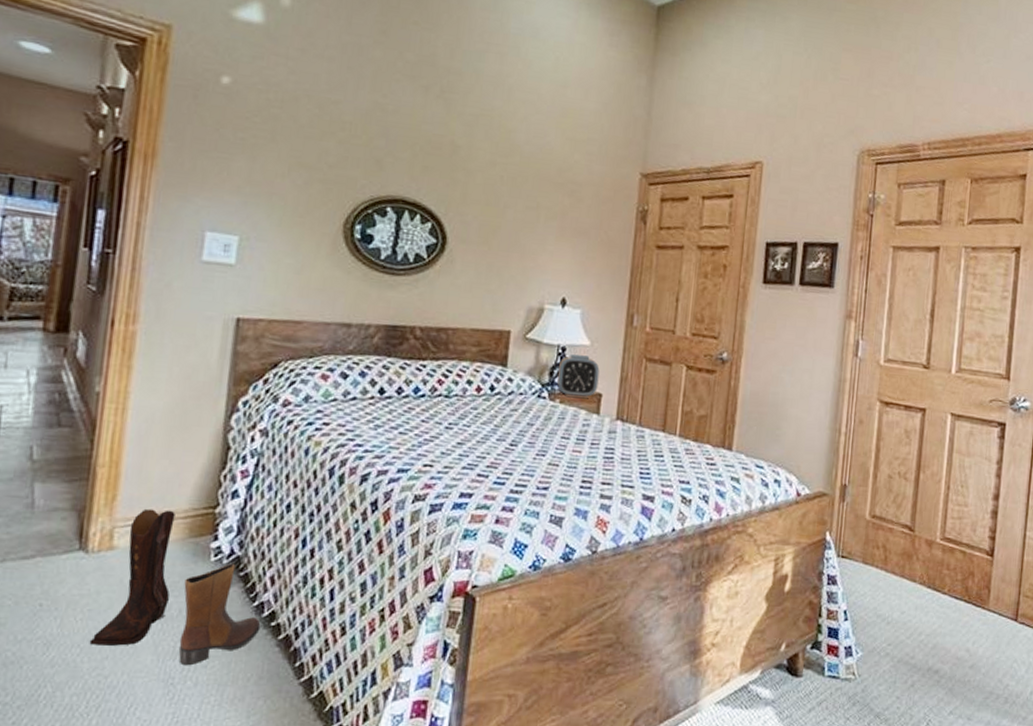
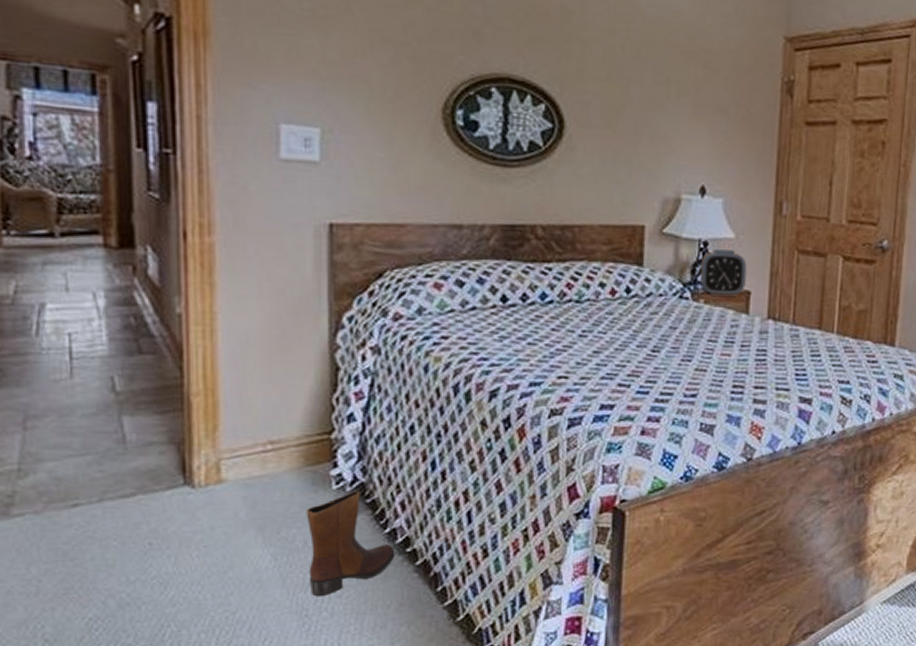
boot: present [89,508,175,646] -> none [210,438,291,581]

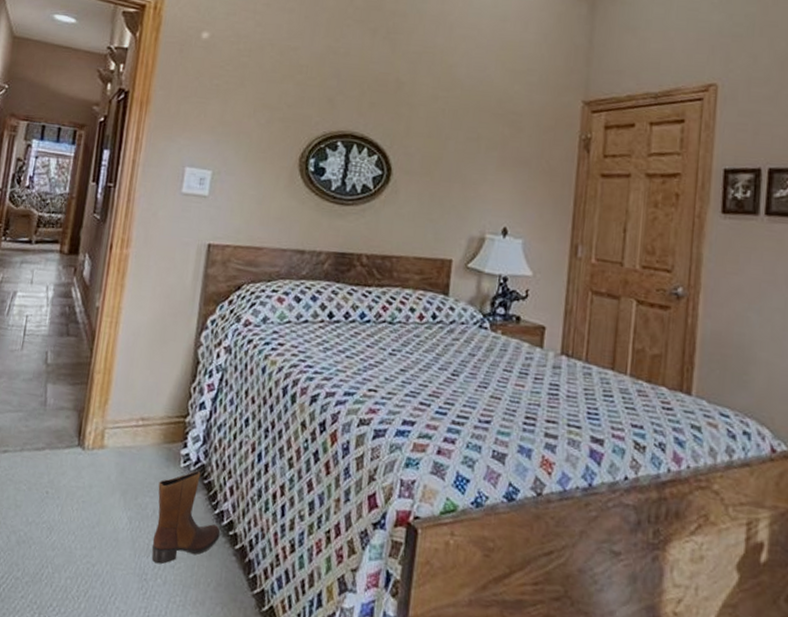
alarm clock: present [700,249,747,298] -> none [498,285,543,332]

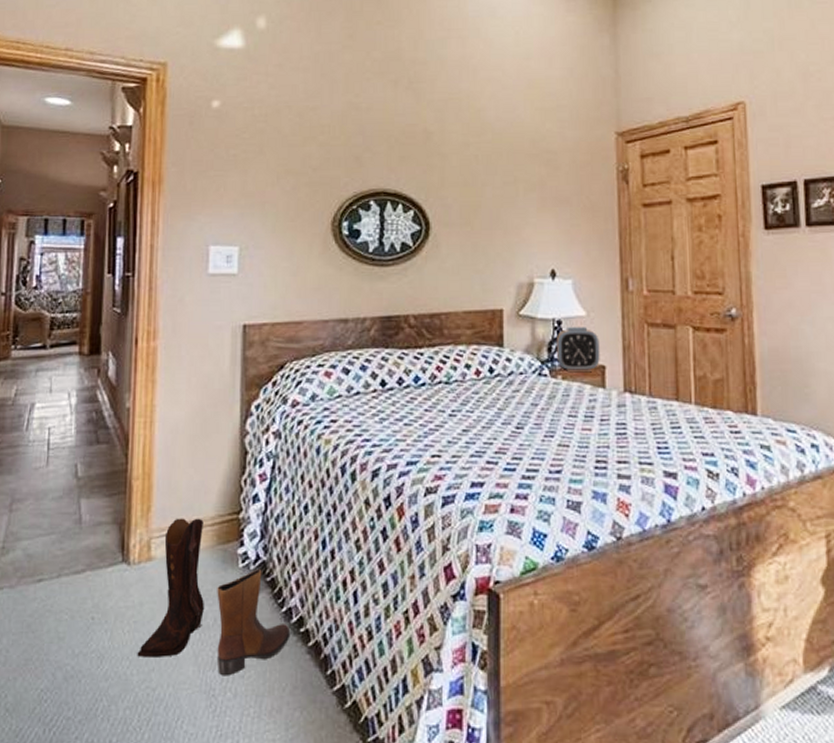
boot: none [82,413,153,538] -> present [137,518,204,657]
alarm clock: none [498,285,543,332] -> present [556,327,600,373]

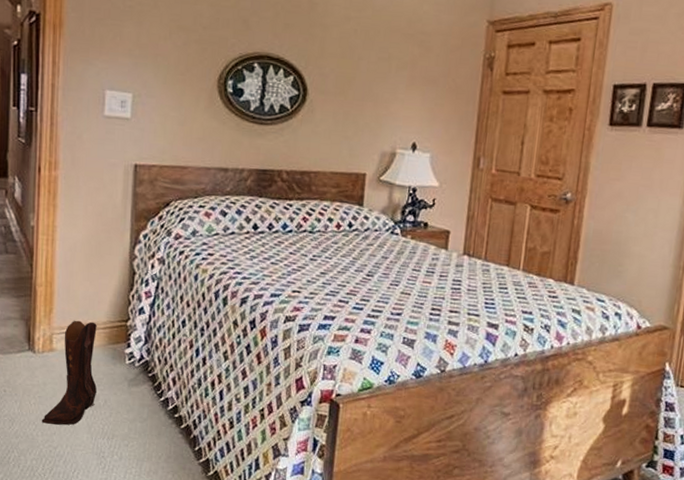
boot: present [216,568,291,676] -> none [106,366,167,444]
alarm clock: present [556,327,600,373] -> none [408,195,448,236]

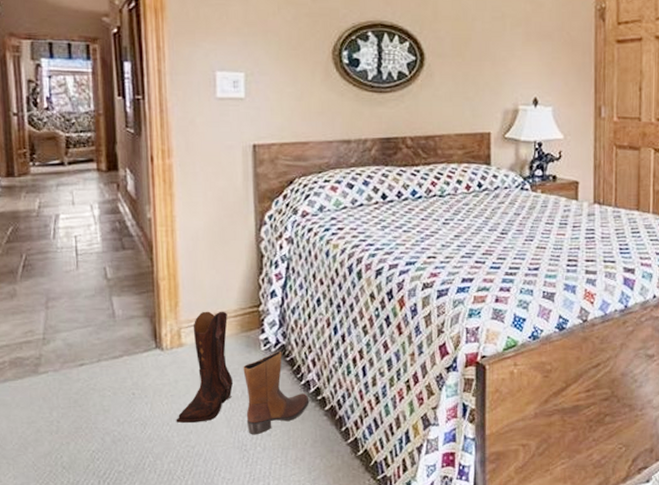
boot: none [106,366,167,444] -> present [243,350,309,435]

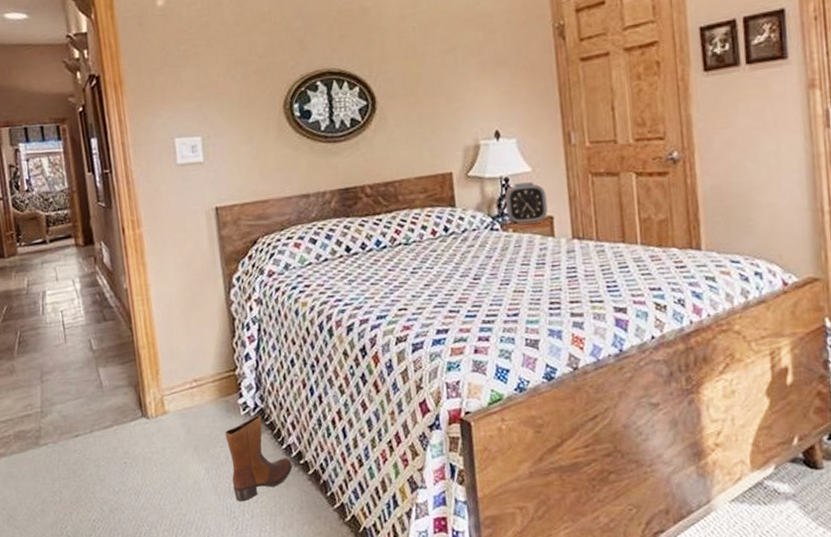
boot: present [176,311,233,423] -> none [166,376,217,491]
alarm clock: none [536,148,574,187] -> present [504,182,548,226]

